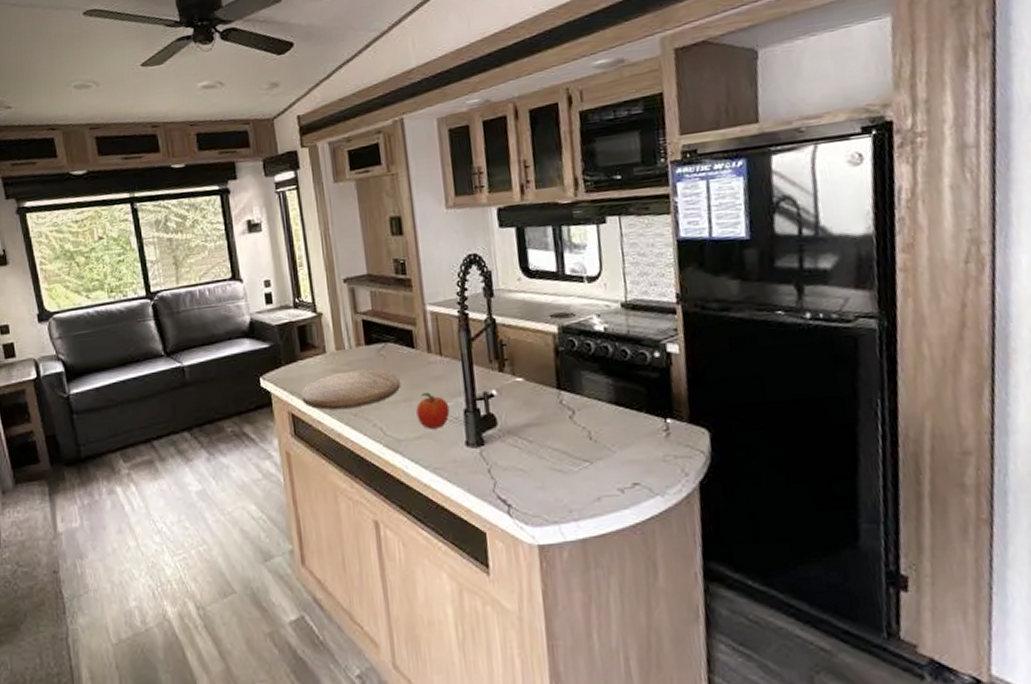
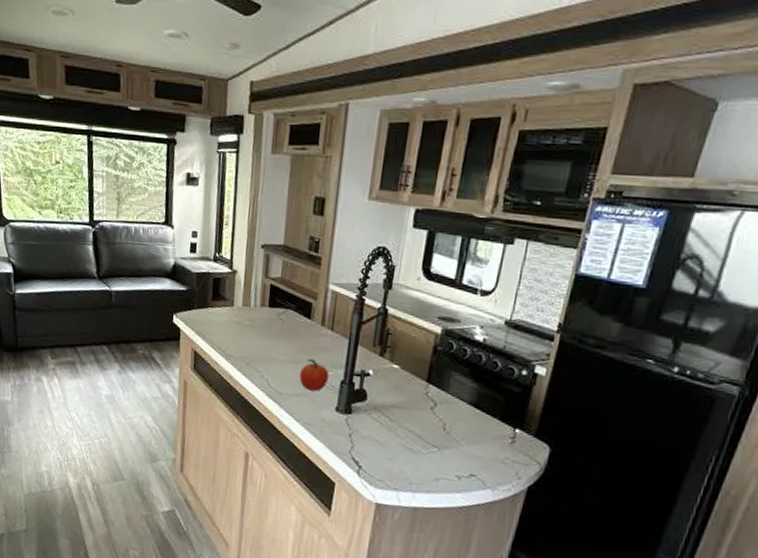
cutting board: present [301,369,400,410] -> none [205,325,292,358]

